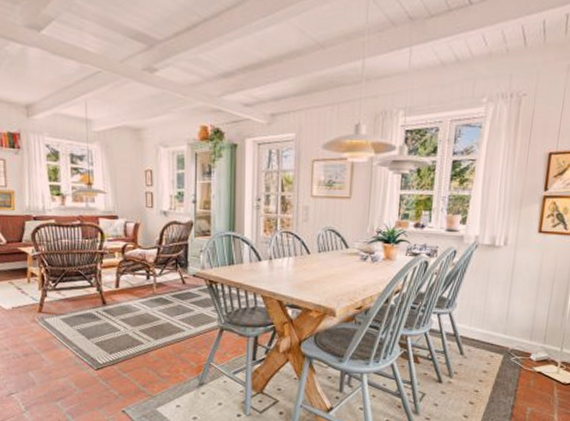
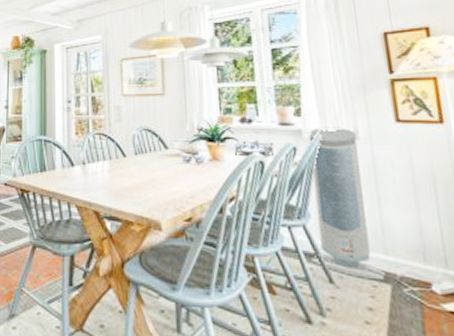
air purifier: none [451,234,505,353] -> present [308,127,385,281]

